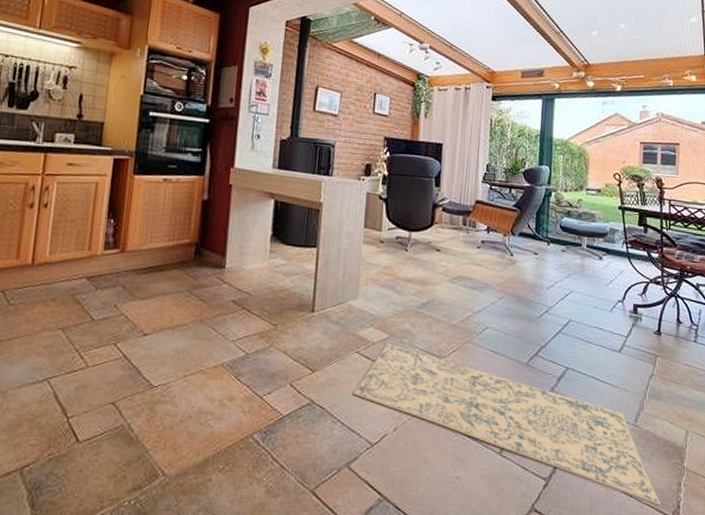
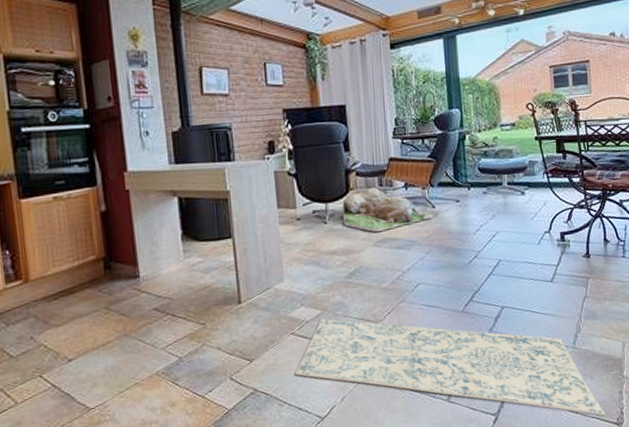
dog bed: none [411,224,510,269] -> present [329,187,433,233]

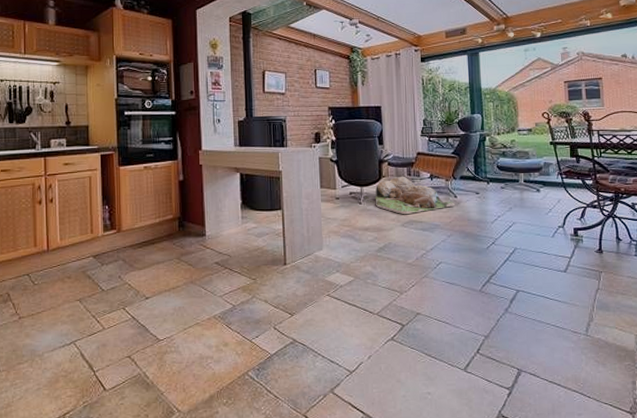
rug: present [294,318,605,416] -> none [328,284,618,404]

